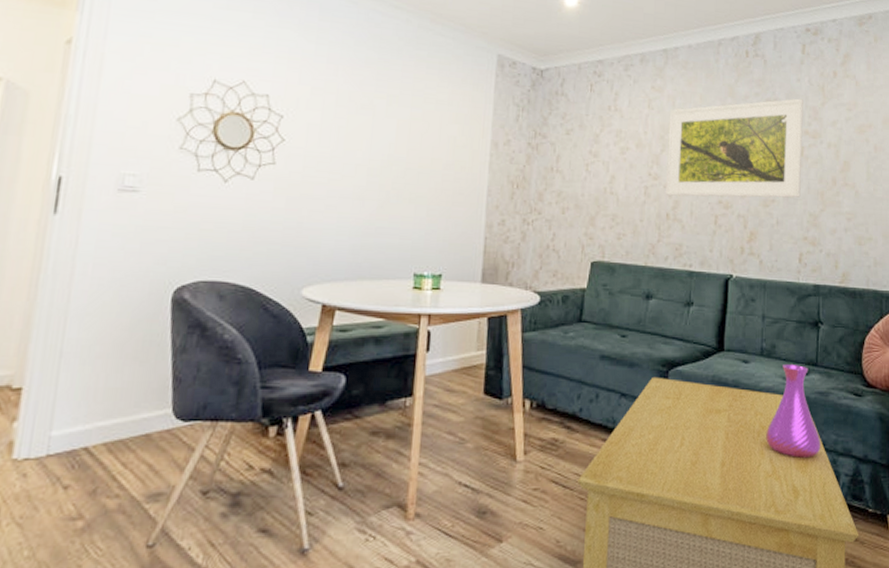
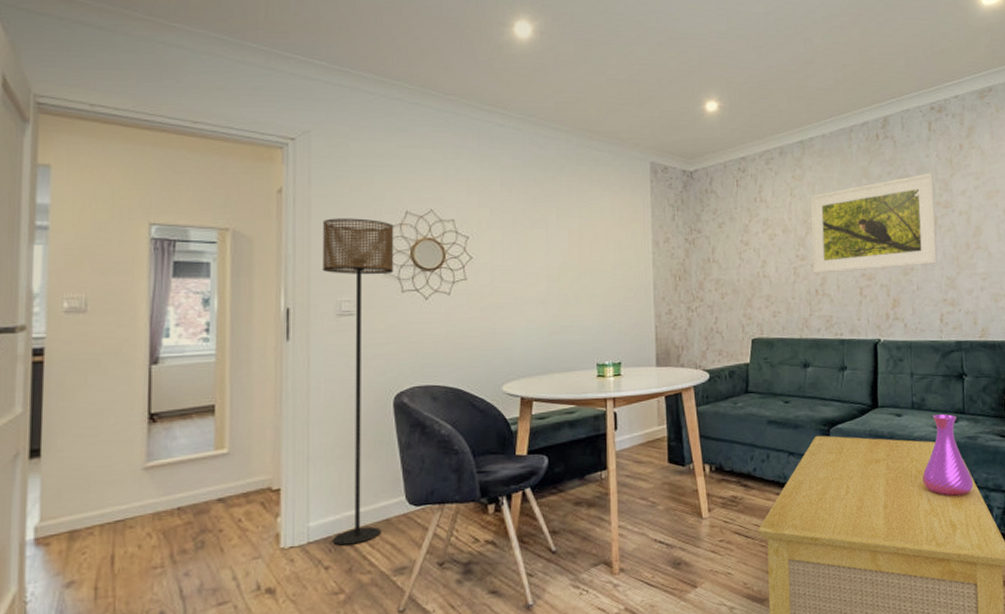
floor lamp: none [77,78,198,461] -> present [321,218,394,546]

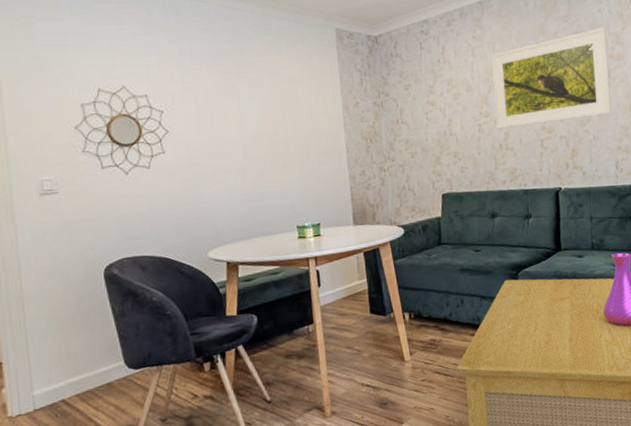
floor lamp: present [321,218,394,546] -> none [16,98,104,411]

